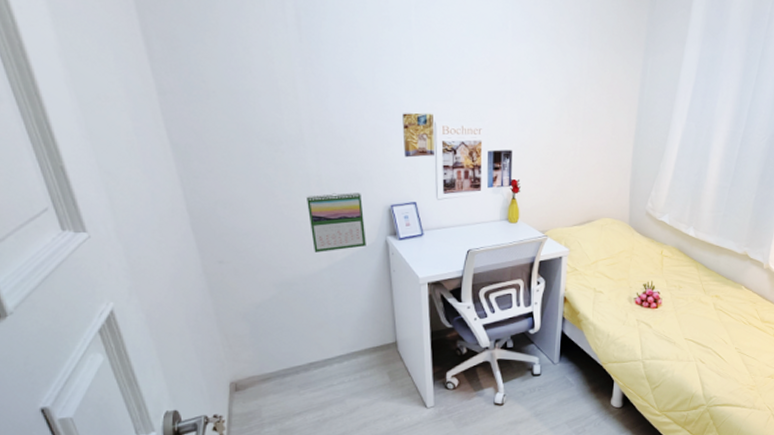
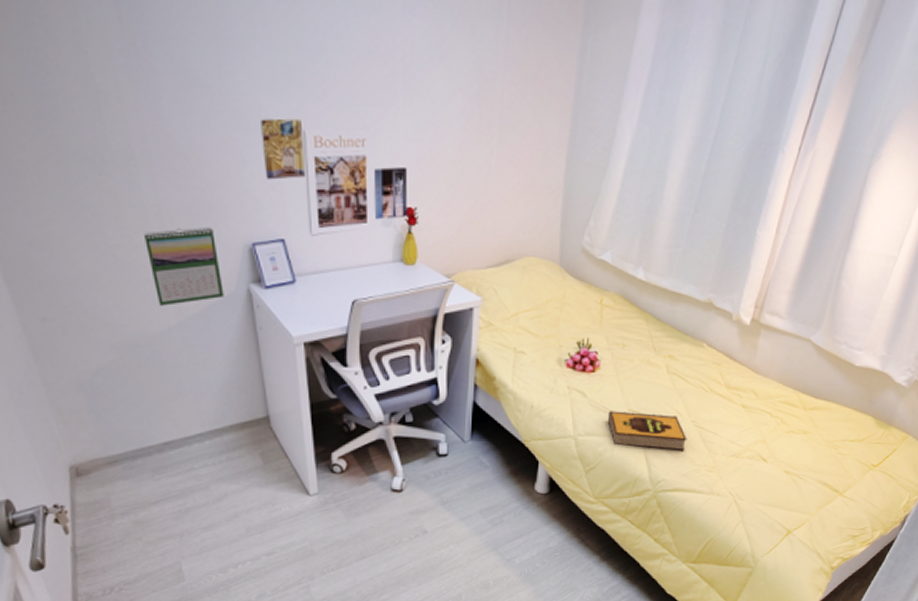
hardback book: none [668,338,732,373] -> present [607,410,687,451]

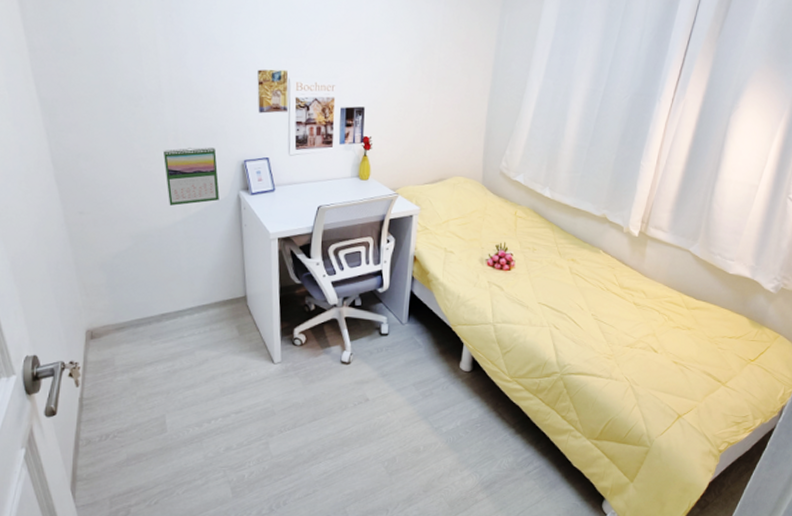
hardback book: present [607,410,687,451] -> none [521,302,589,340]

